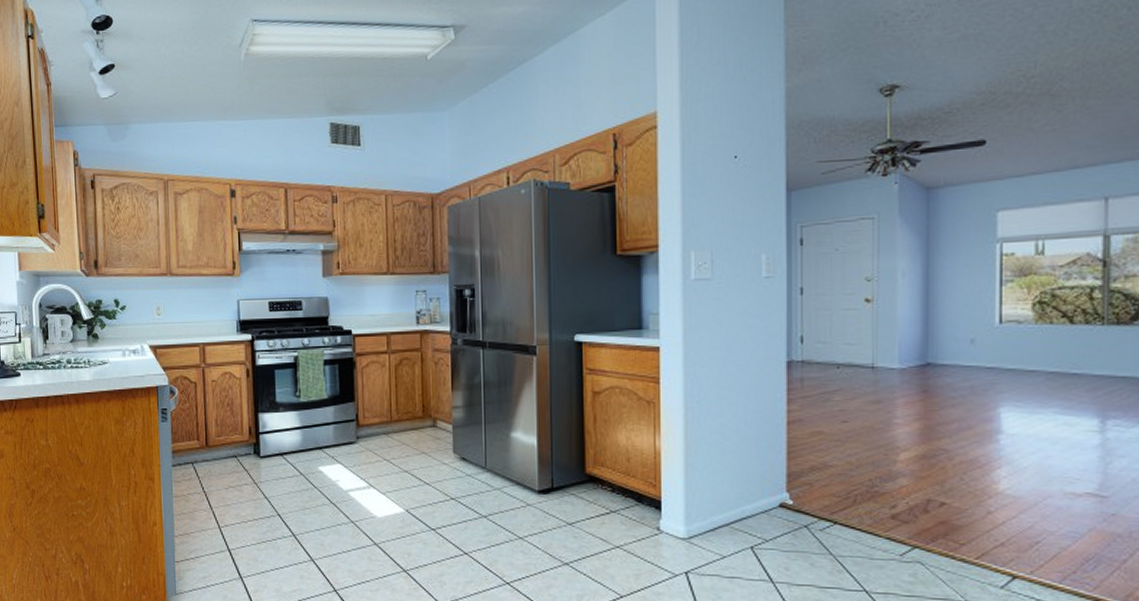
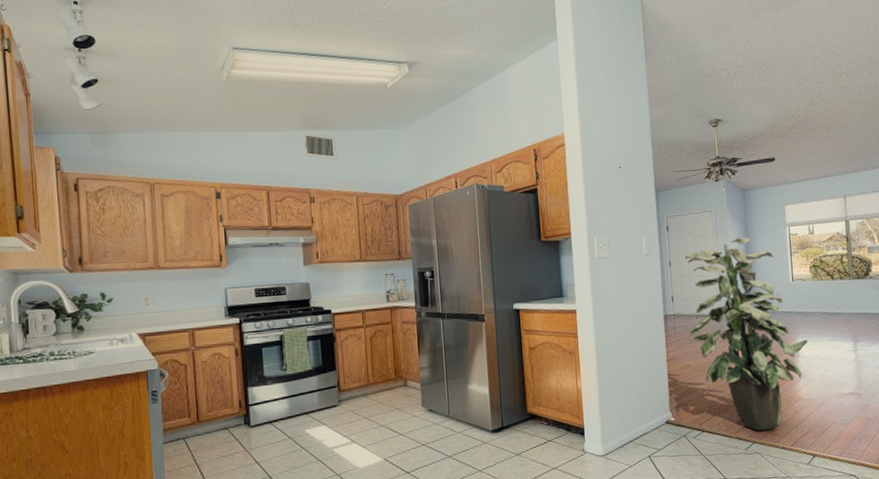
indoor plant: none [824,256,1019,532] -> present [684,237,808,431]

